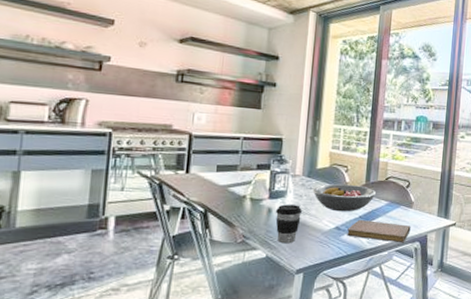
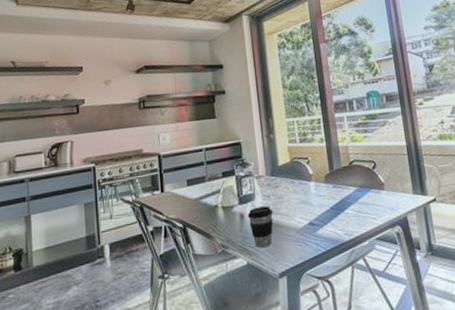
fruit bowl: present [312,184,377,212] -> none [279,175,343,207]
notebook: present [347,220,411,243] -> none [321,208,388,231]

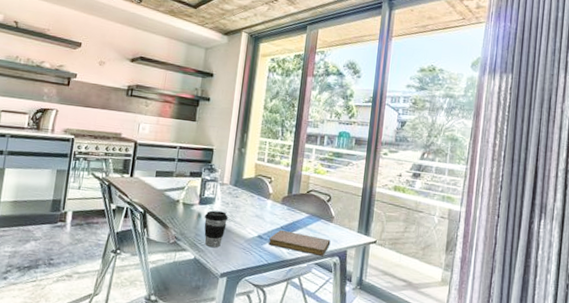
notebook: none [321,208,388,231] -> present [268,230,331,257]

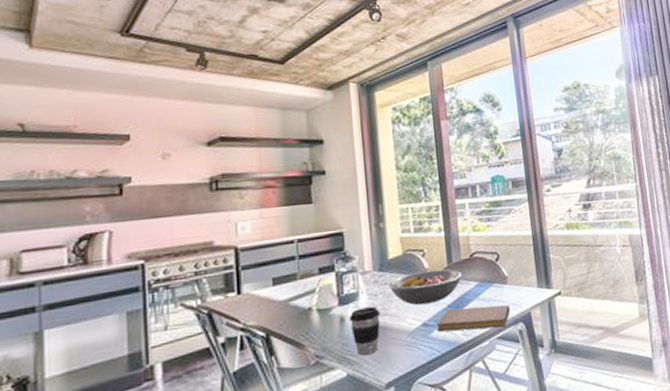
fruit bowl: none [238,194,298,222] -> present [388,269,463,305]

